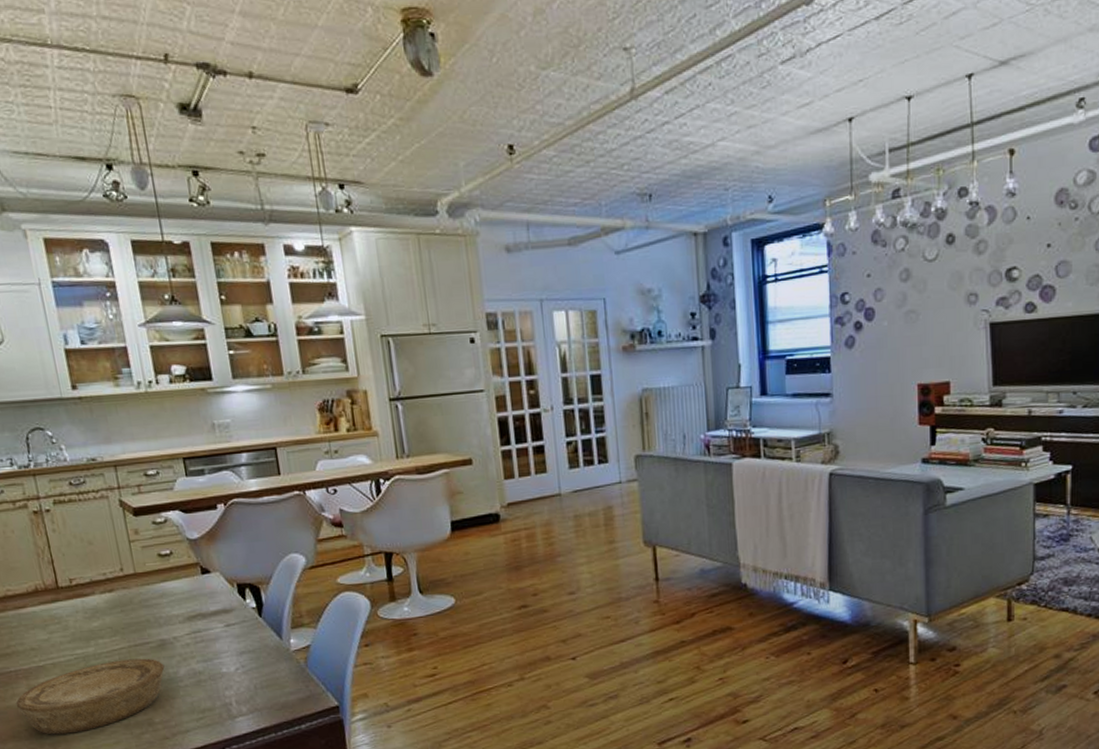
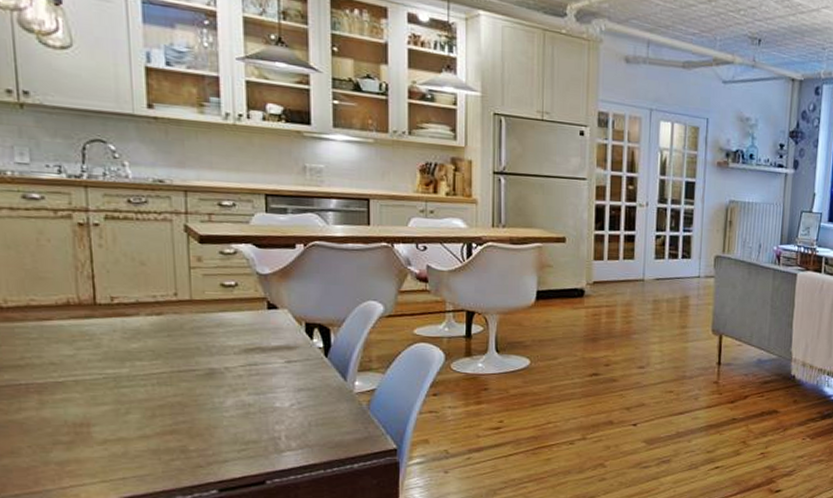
bowl: present [15,658,165,735] -> none [20,384,210,454]

